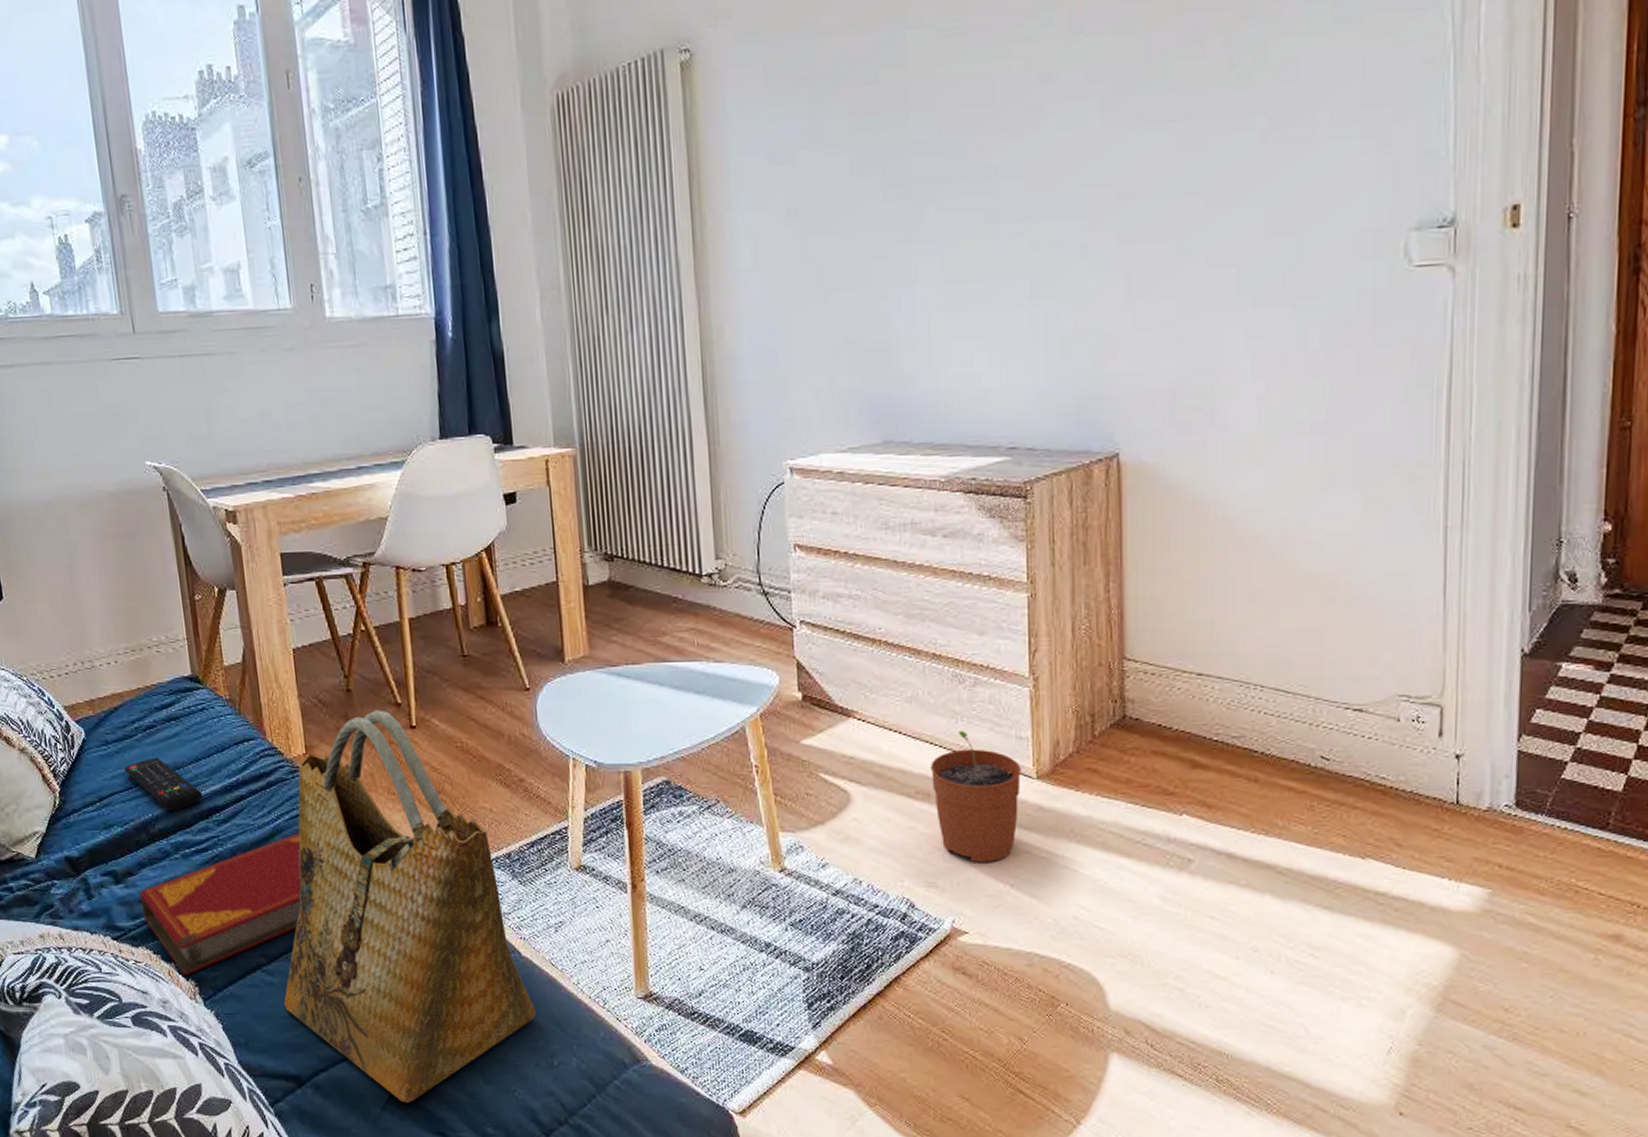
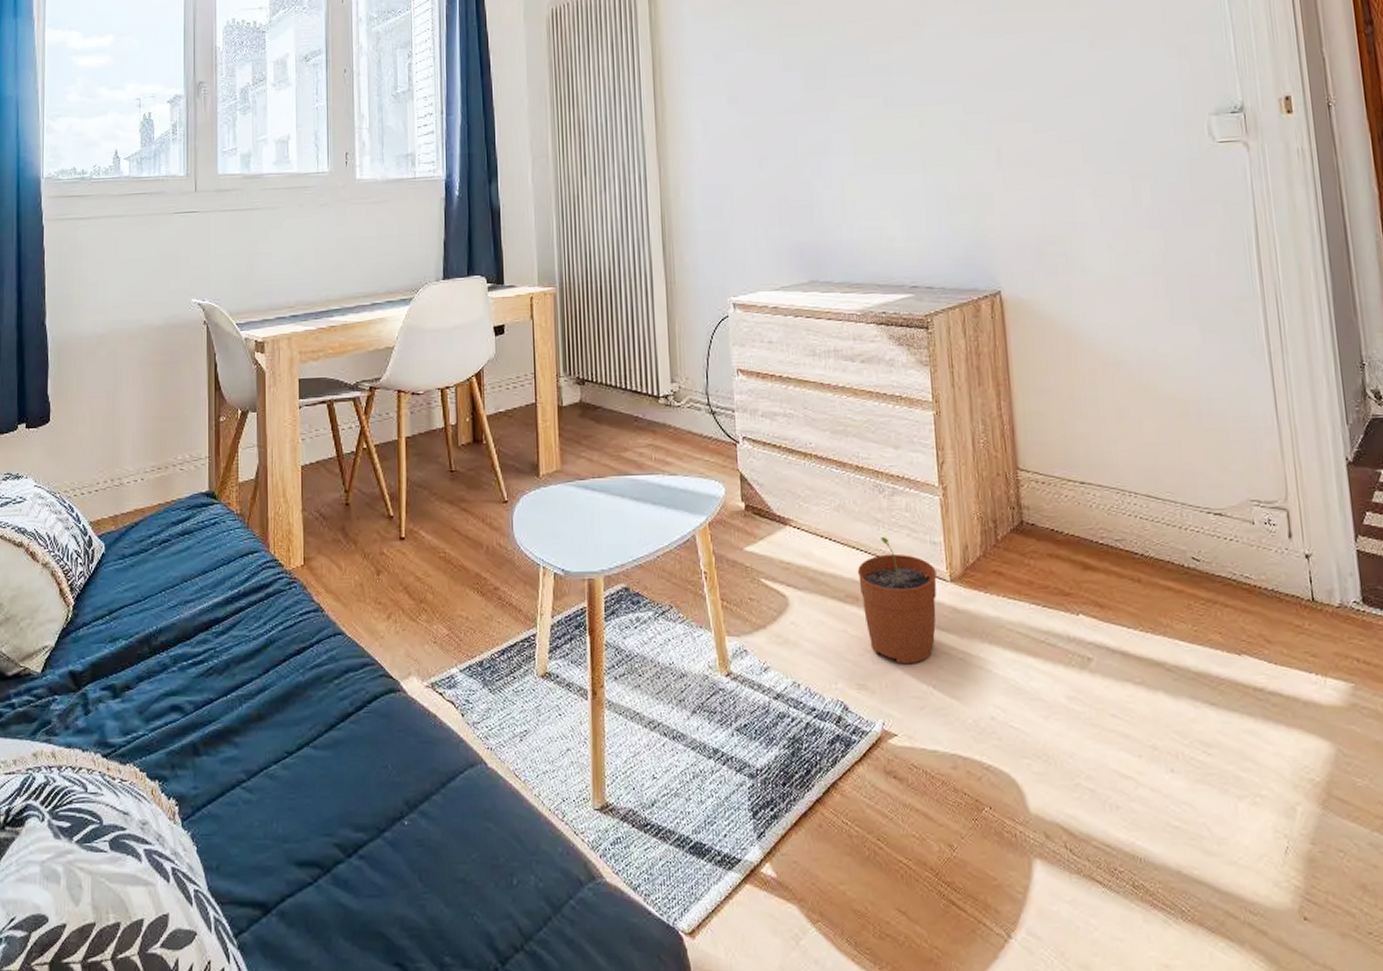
remote control: present [124,757,203,810] -> none [137,570,206,622]
hardback book: present [140,833,301,976] -> none [133,644,291,795]
grocery bag: present [284,709,536,1103] -> none [259,522,499,931]

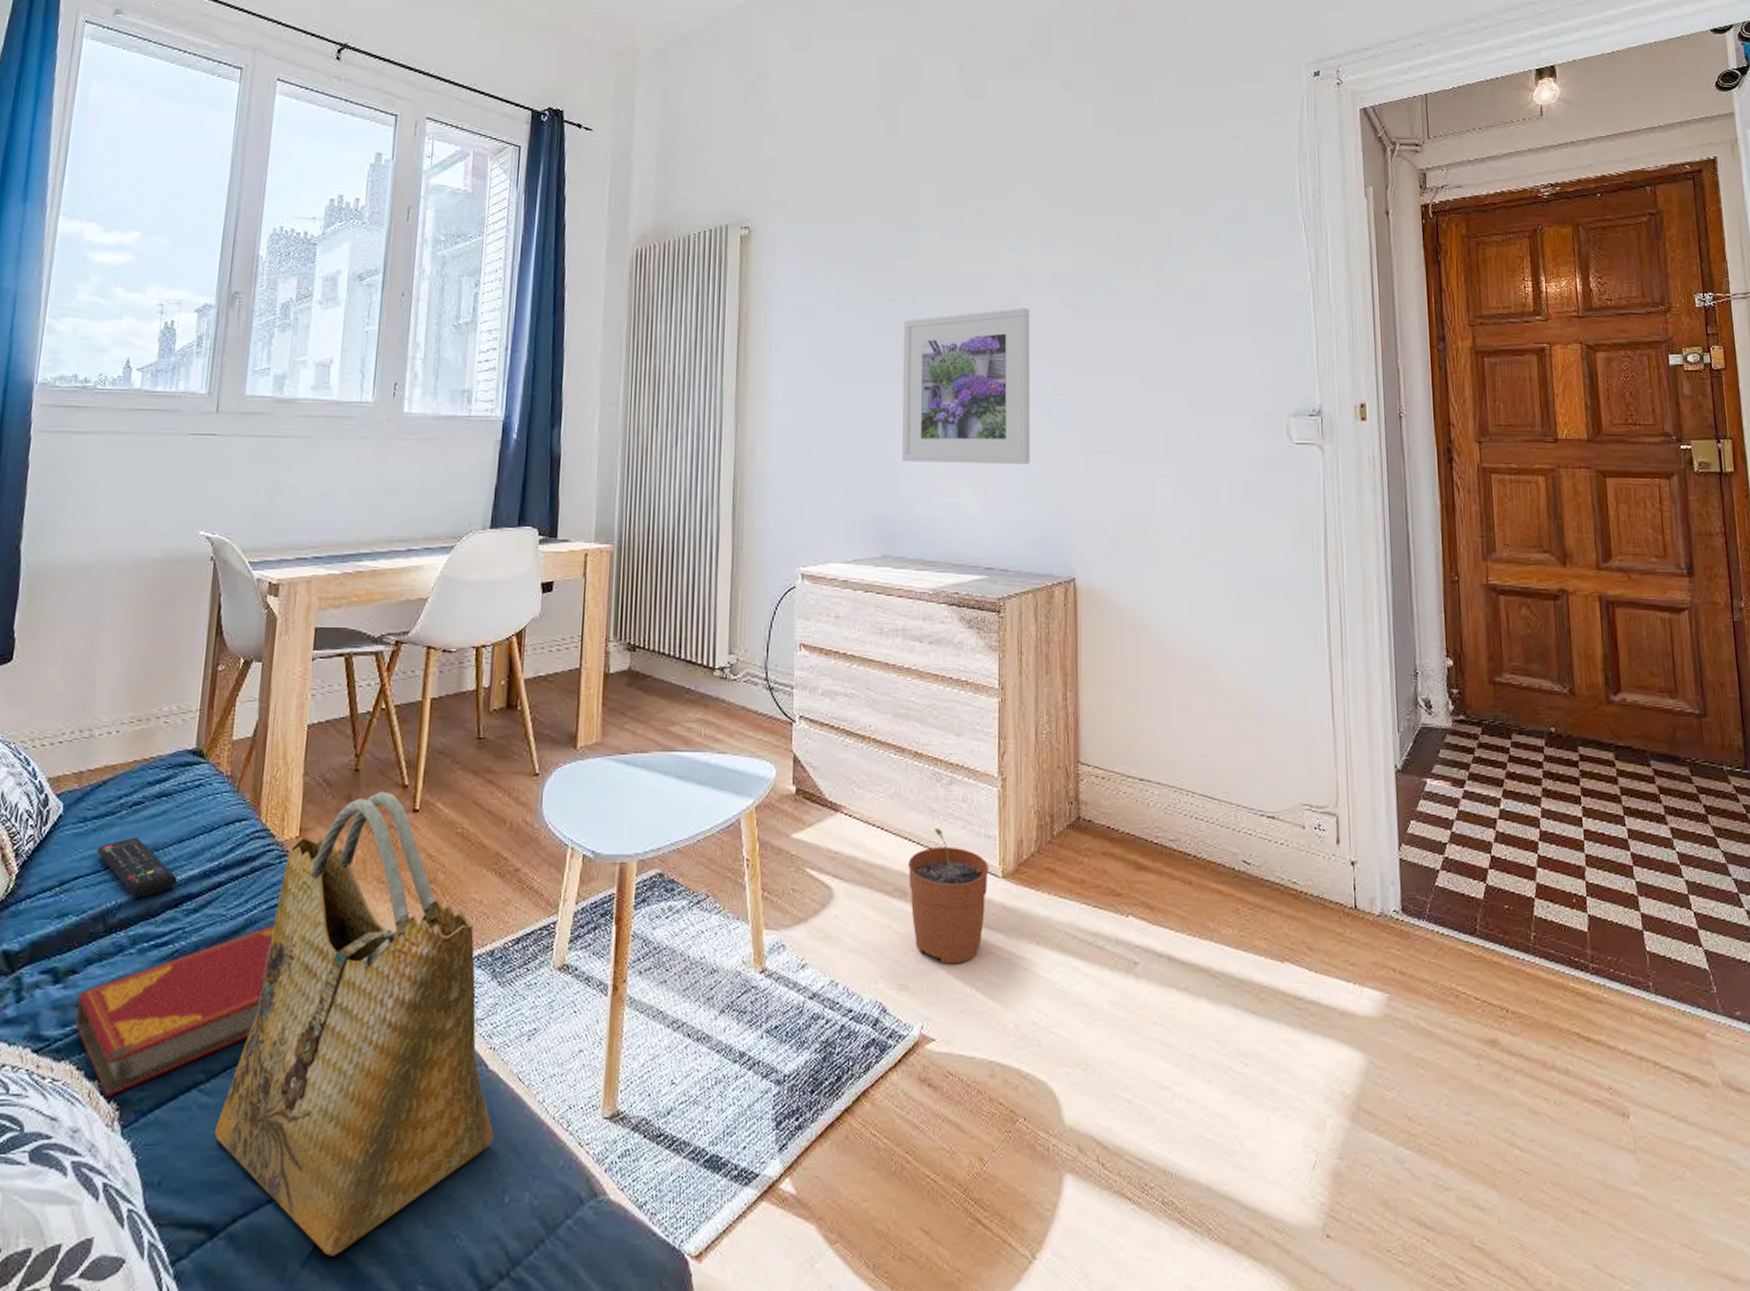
hardback book: none [133,644,291,795] -> present [75,925,274,1097]
remote control: none [137,570,206,622] -> present [97,837,178,897]
grocery bag: none [259,522,499,931] -> present [215,791,494,1256]
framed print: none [810,30,947,190] -> present [902,307,1031,464]

